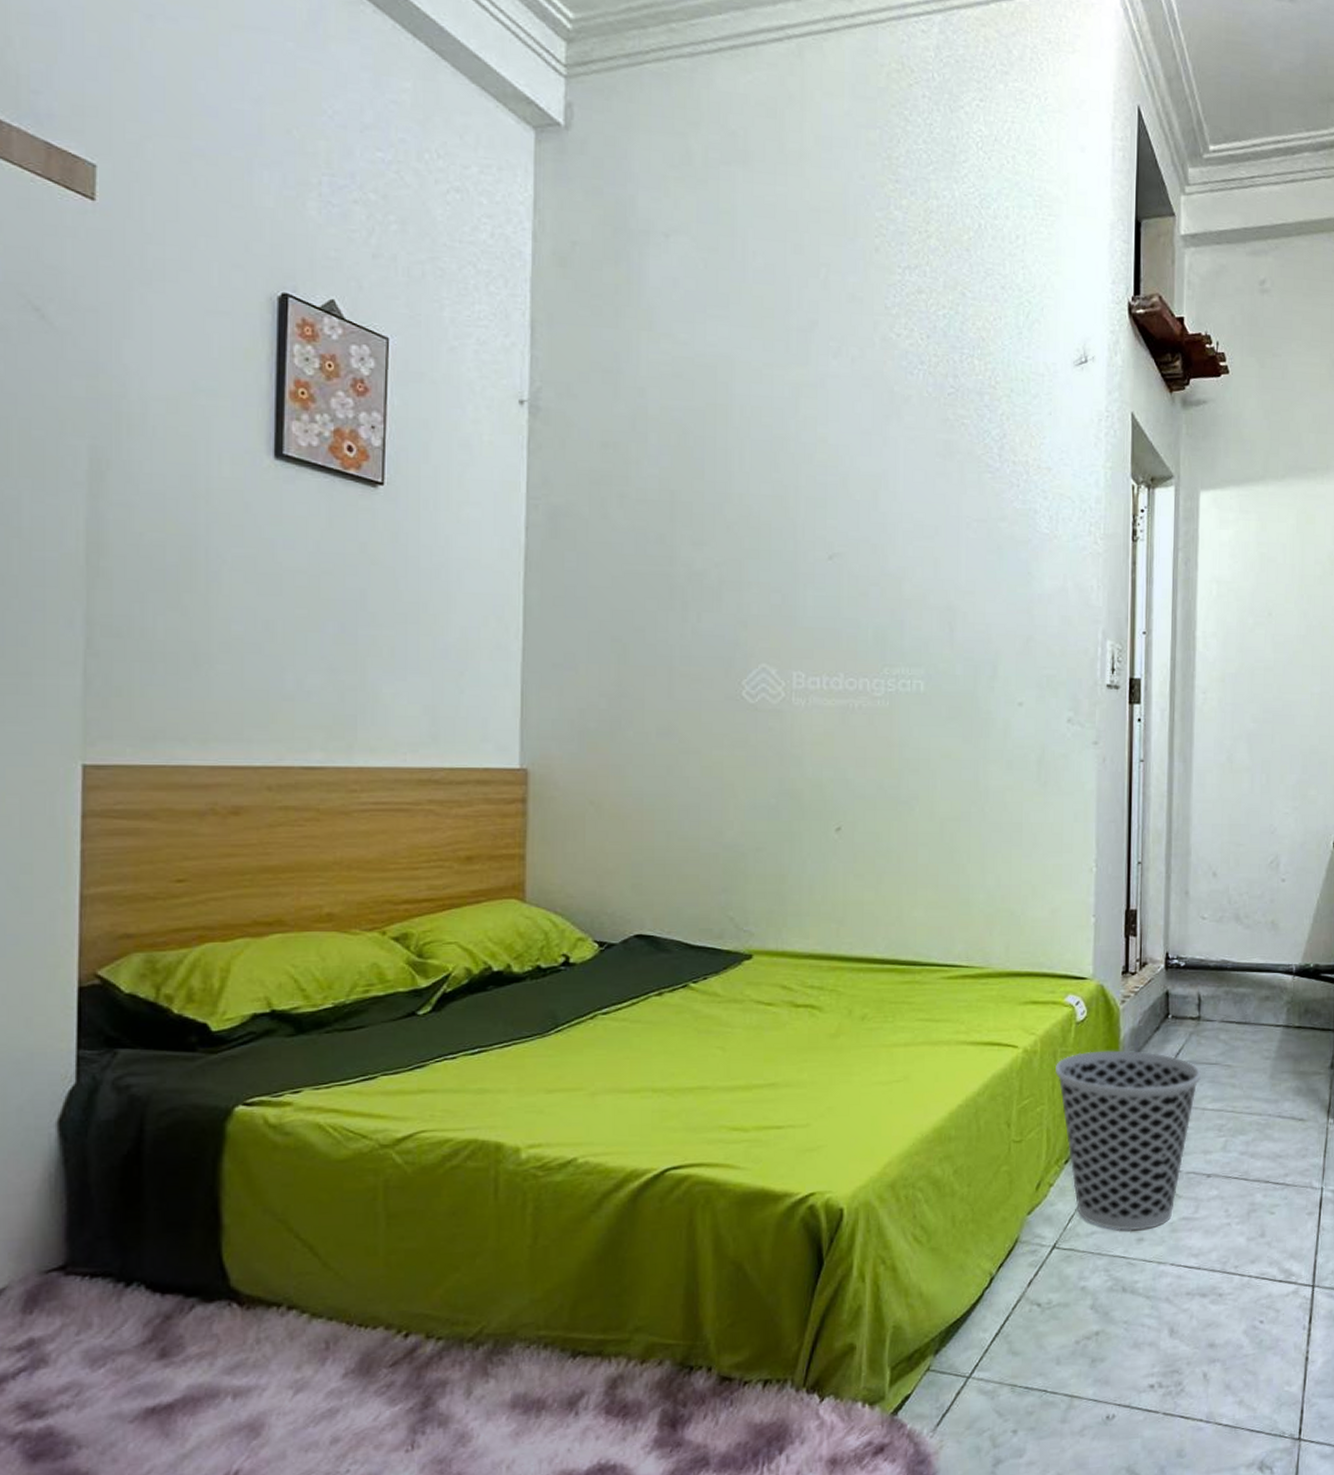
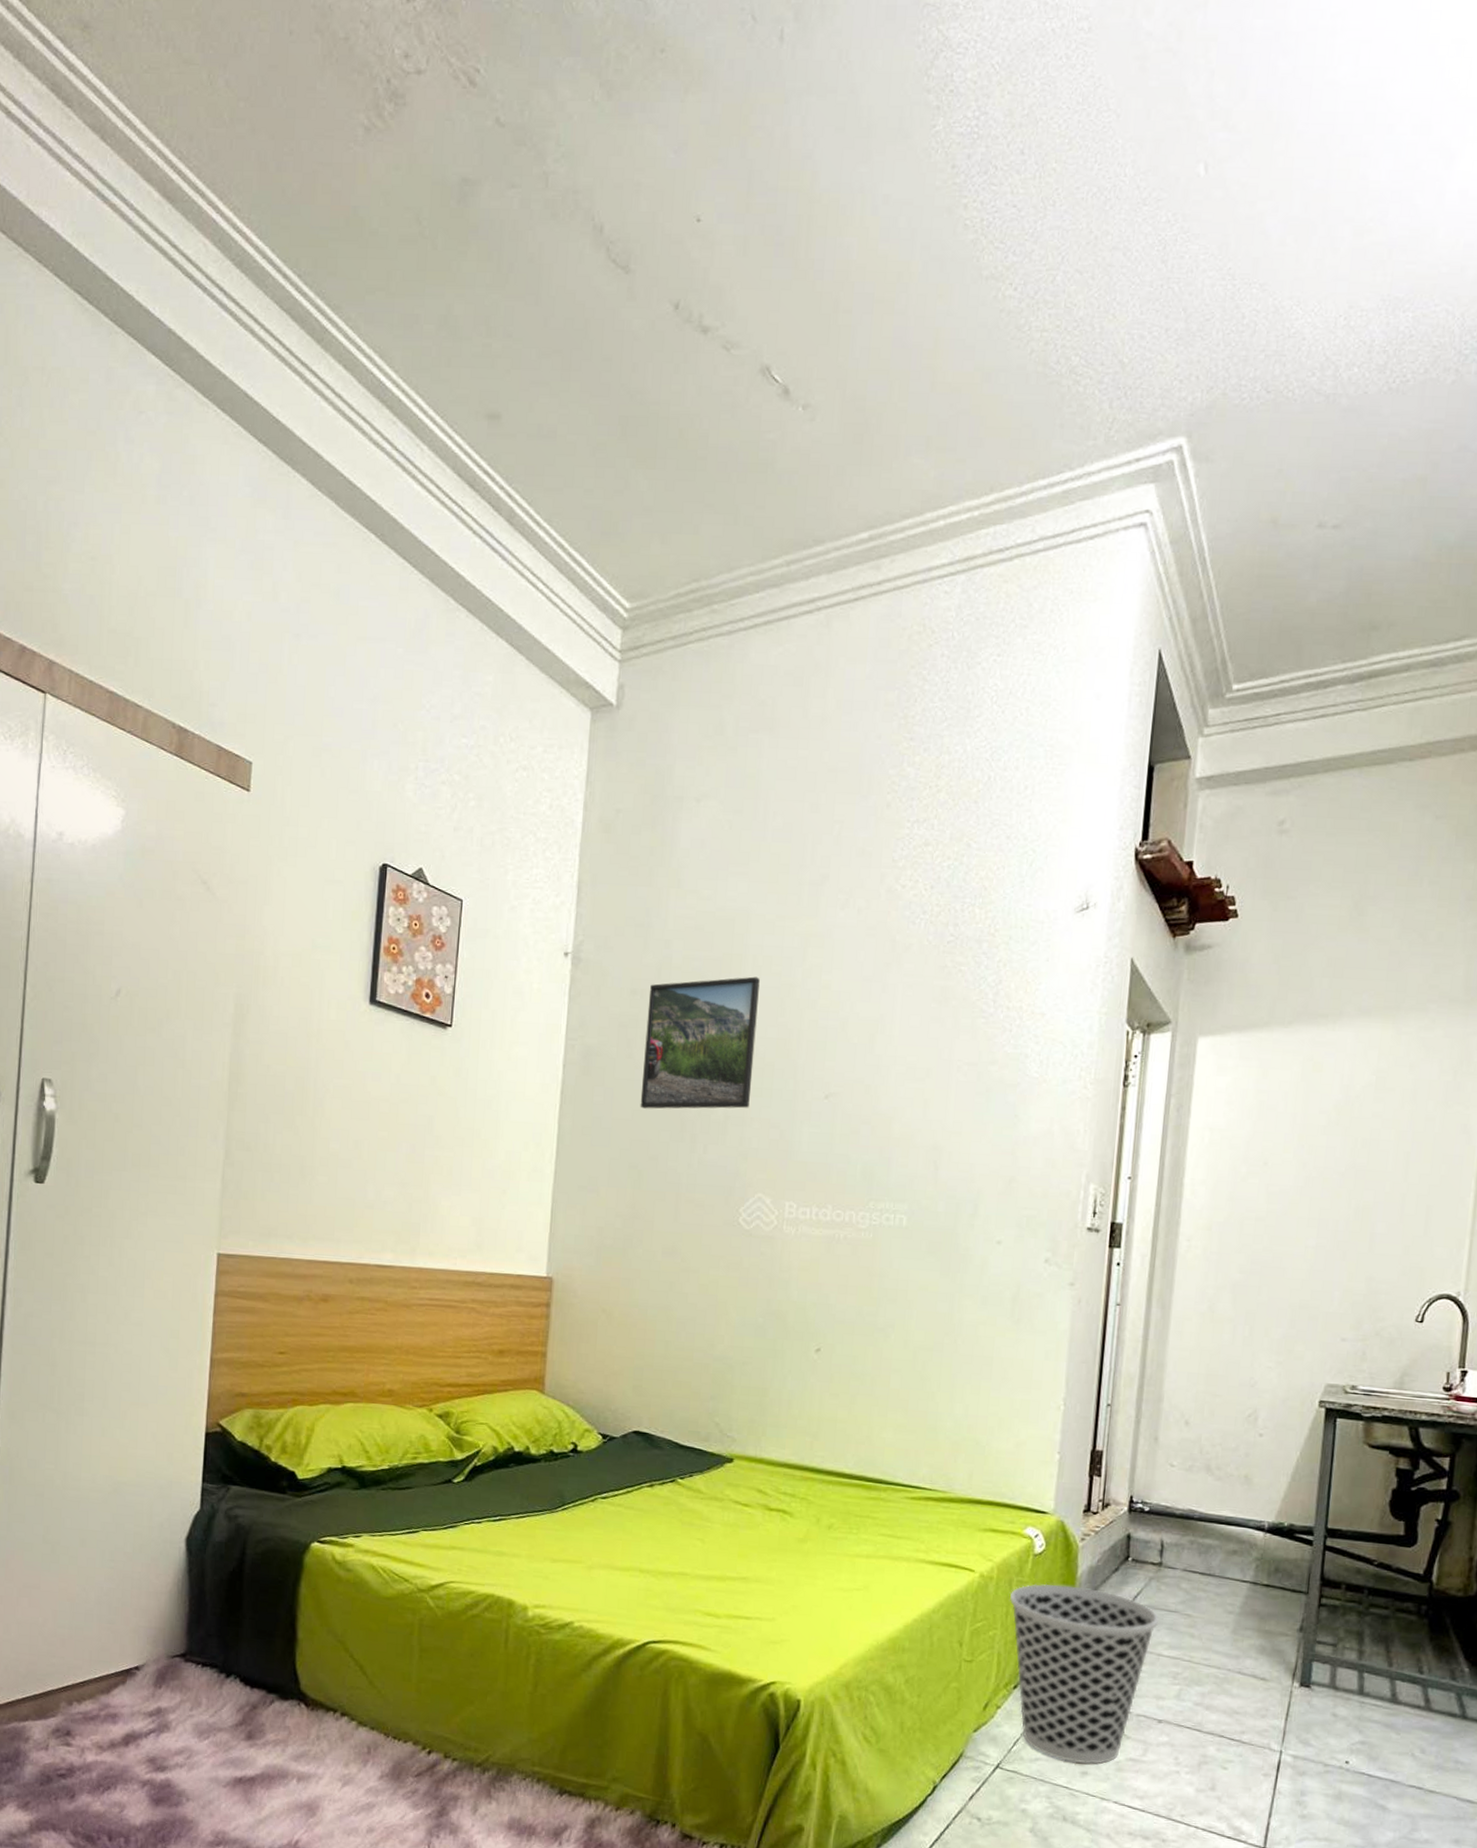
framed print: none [620,428,749,575] -> present [640,976,760,1109]

